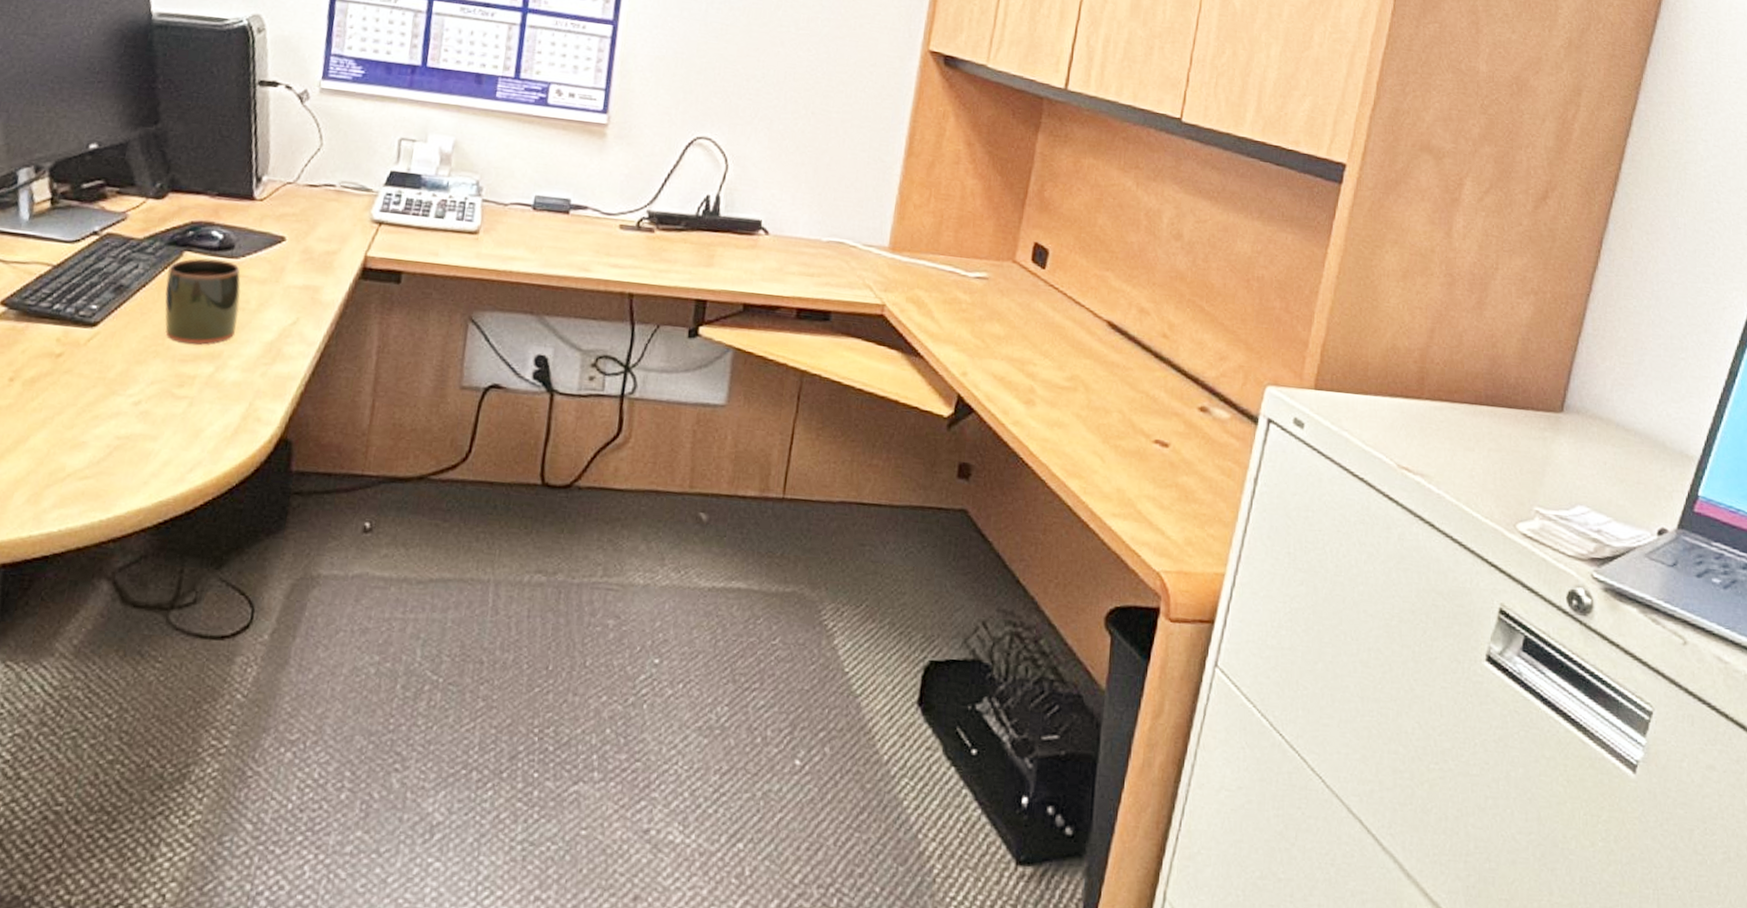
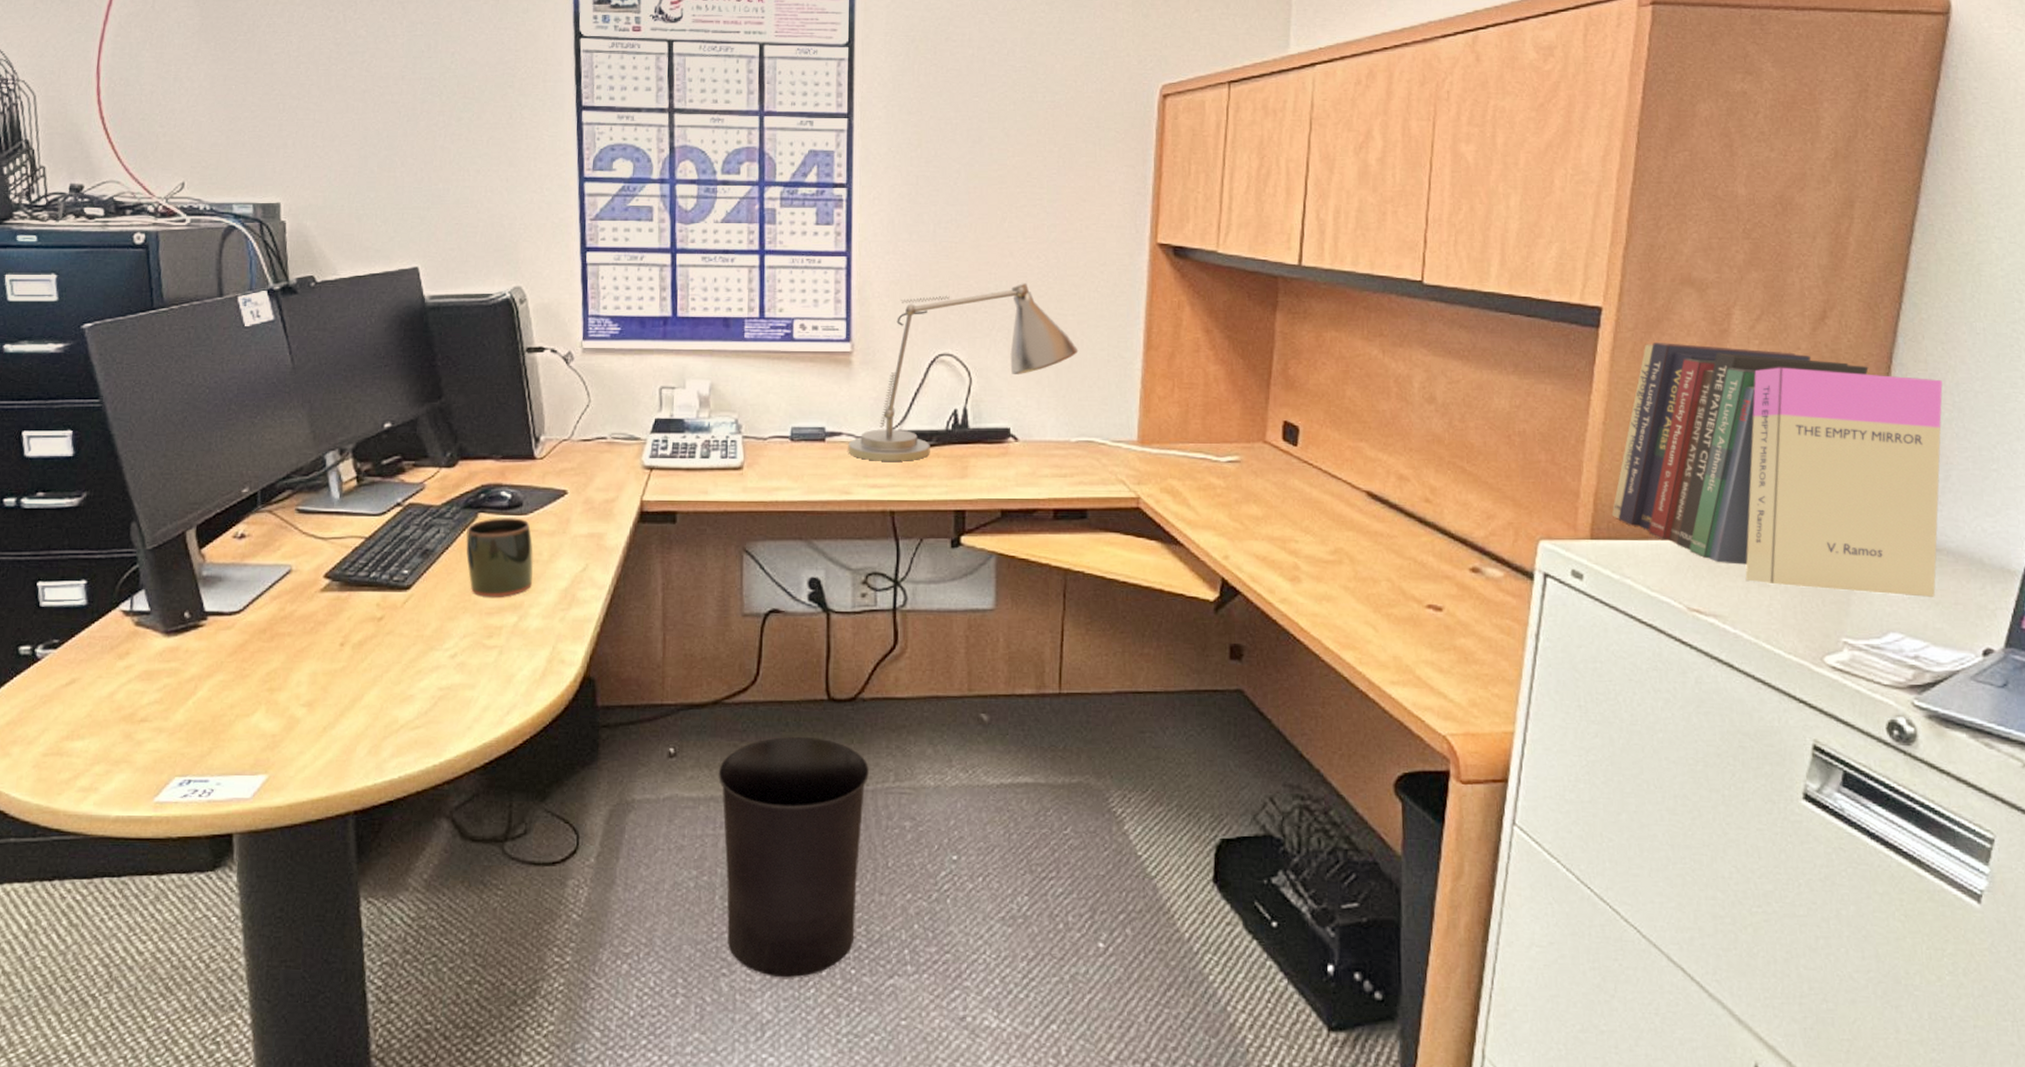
waste bin: none [404,520,577,778] -> present [718,736,869,977]
desk lamp: none [592,74,840,244] -> present [848,283,1079,461]
books: none [1336,204,1644,475] -> present [1611,343,1943,597]

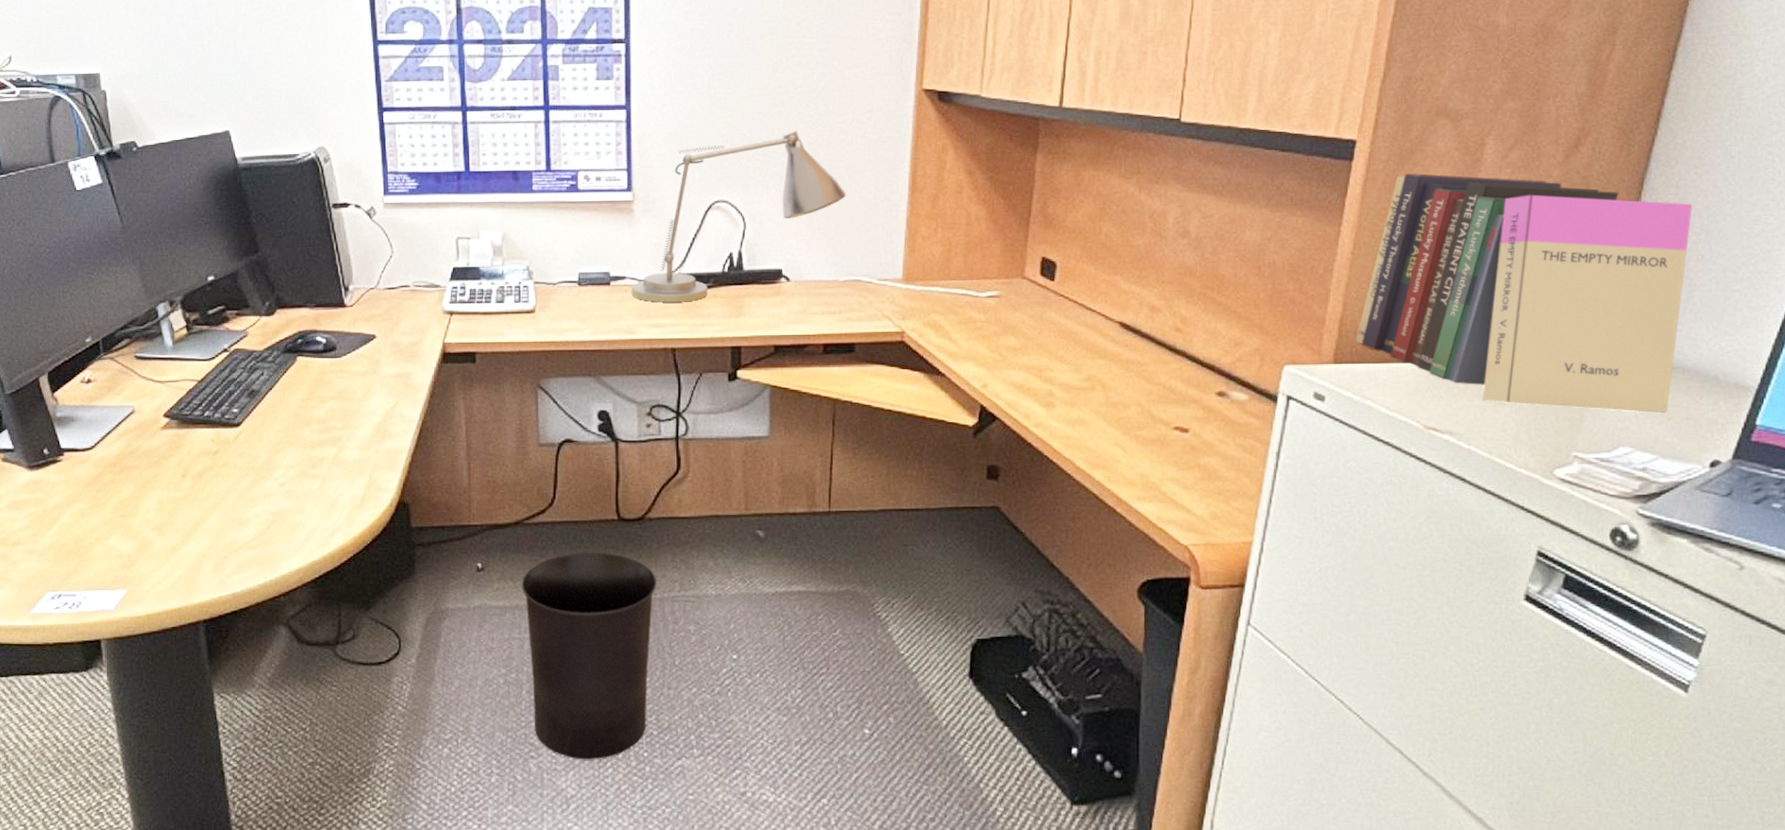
mug: present [466,517,534,597] -> none [288,359,349,432]

